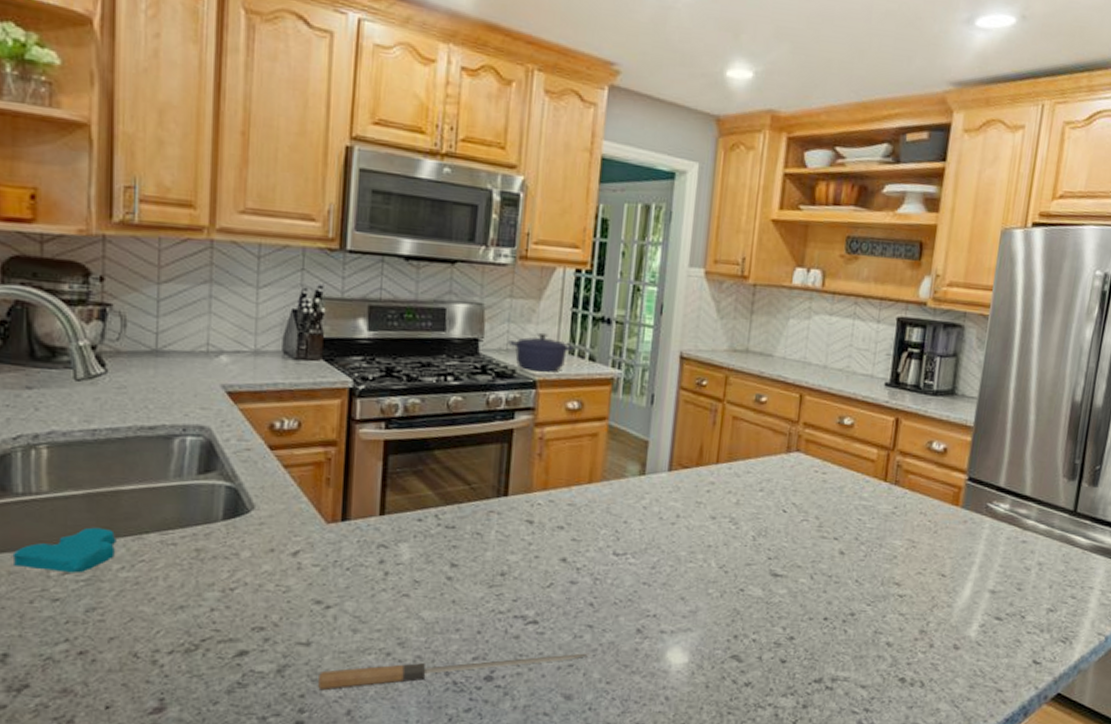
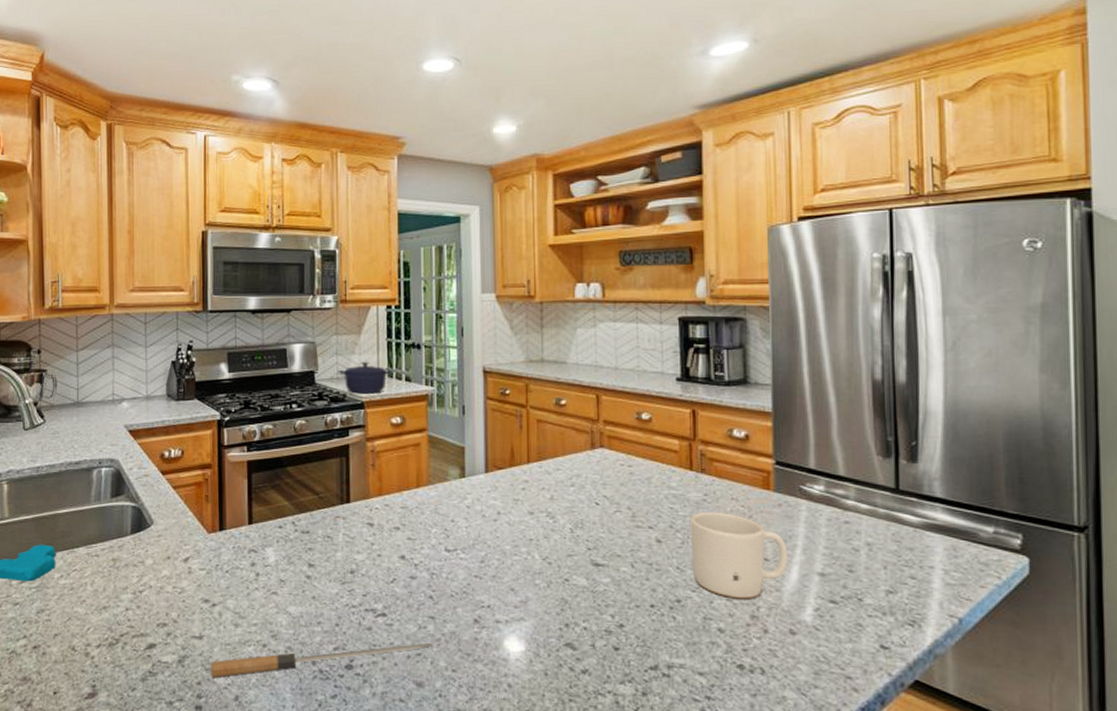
mug: none [870,524,966,614] -> present [689,511,788,599]

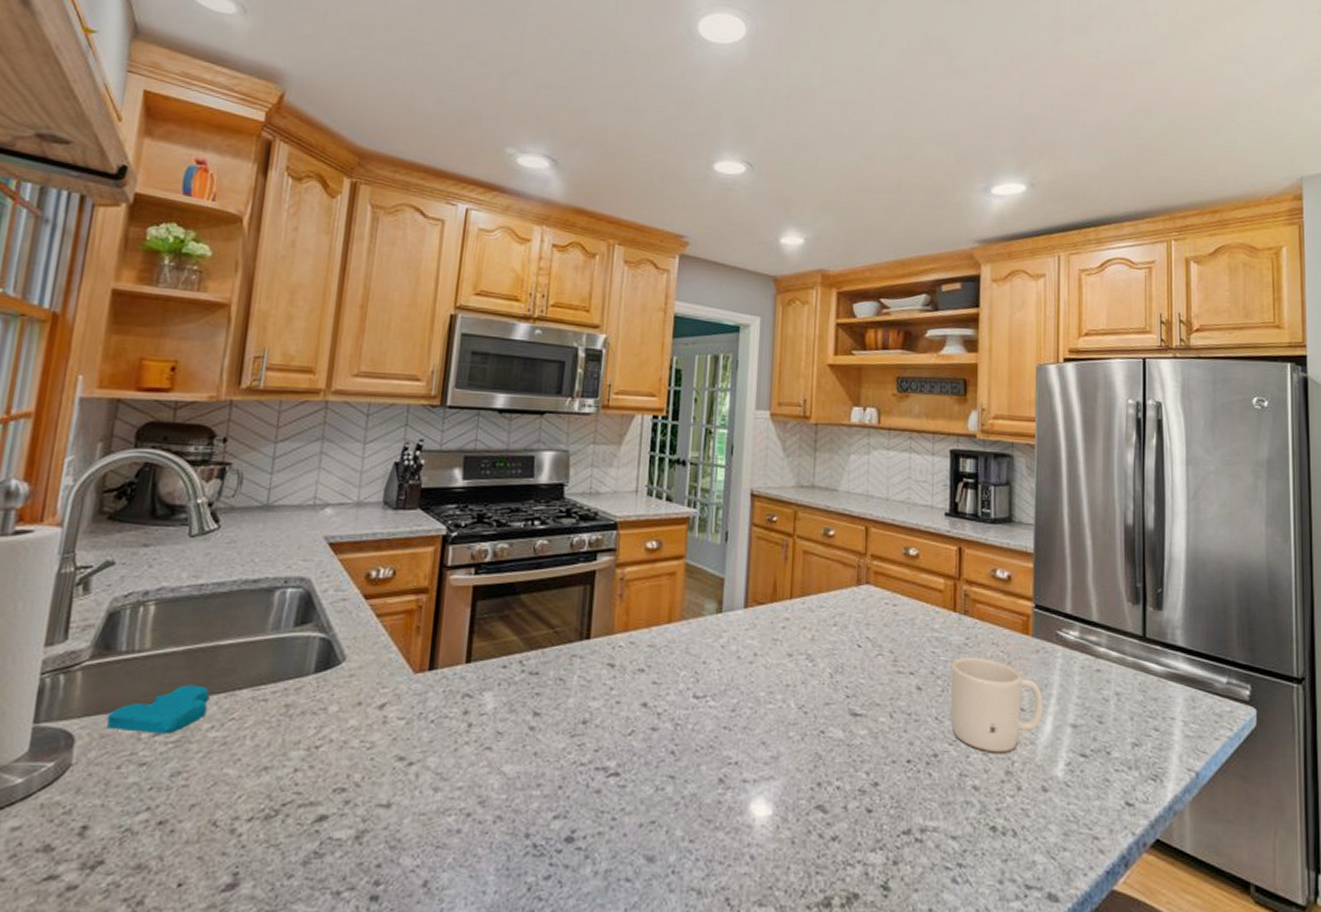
kitchen knife: present [211,643,434,679] -> none [396,807,672,859]
cooking pot: present [338,361,392,395] -> none [591,475,652,515]

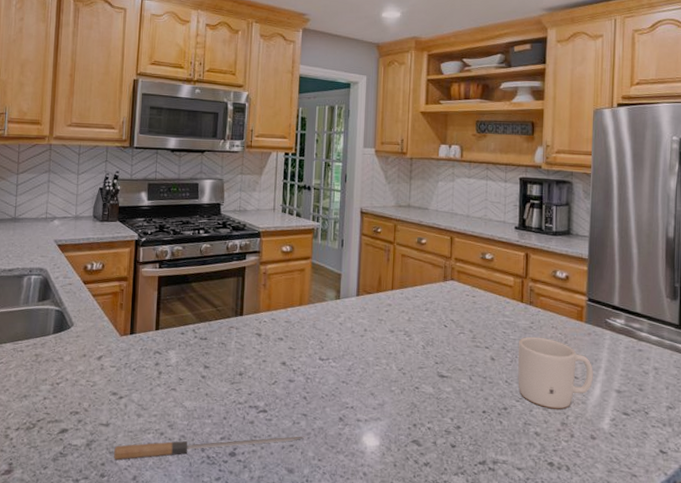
kitchen knife: none [396,807,672,859] -> present [114,436,305,461]

